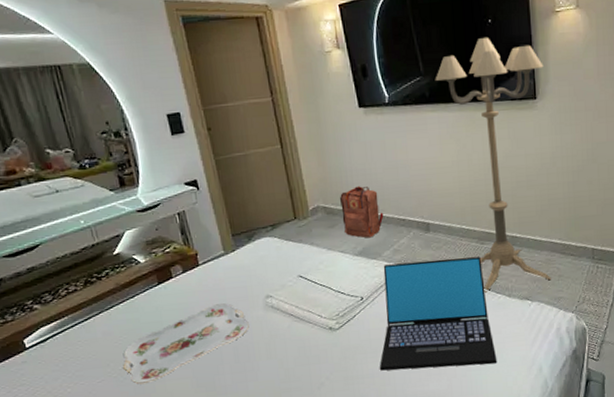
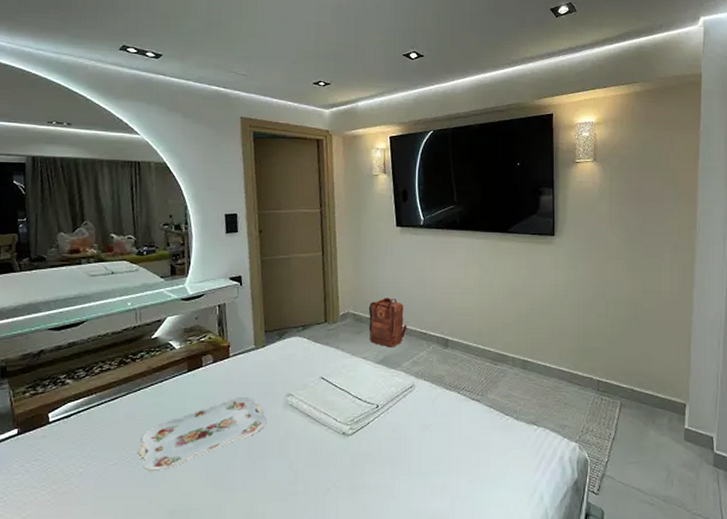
laptop: present [380,256,497,371] -> none [386,375,501,488]
floor lamp: present [435,37,552,294] -> none [466,177,563,414]

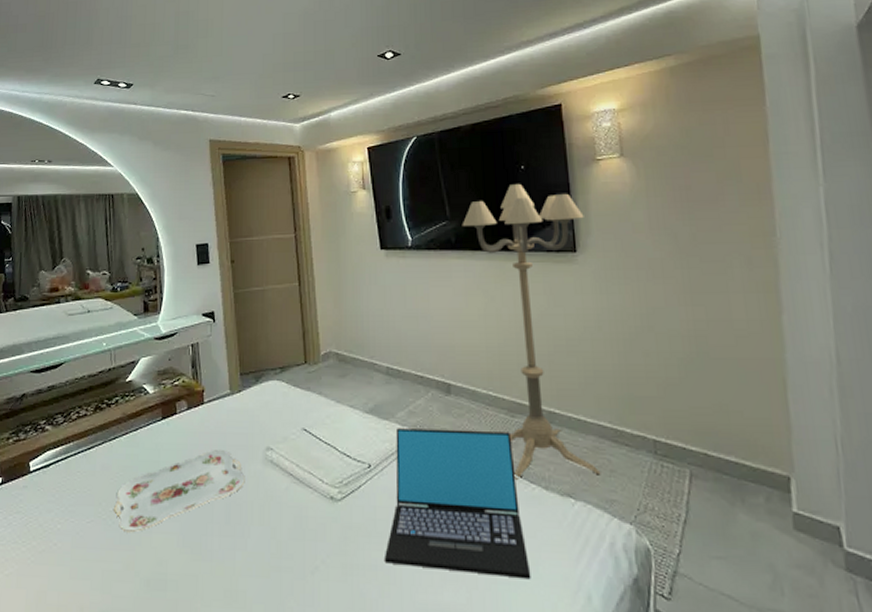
backpack: present [368,298,407,348] -> none [353,334,400,394]
laptop: none [386,375,501,488] -> present [385,428,531,580]
floor lamp: none [466,177,563,414] -> present [462,183,601,481]

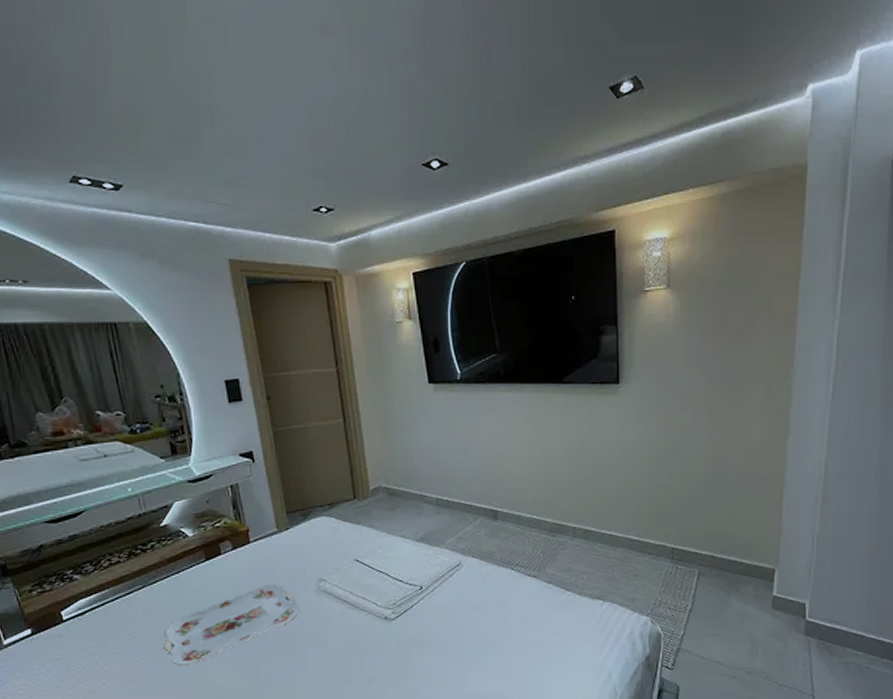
laptop: present [385,428,531,580] -> none [437,550,563,667]
floor lamp: present [462,183,601,481] -> none [511,314,629,590]

